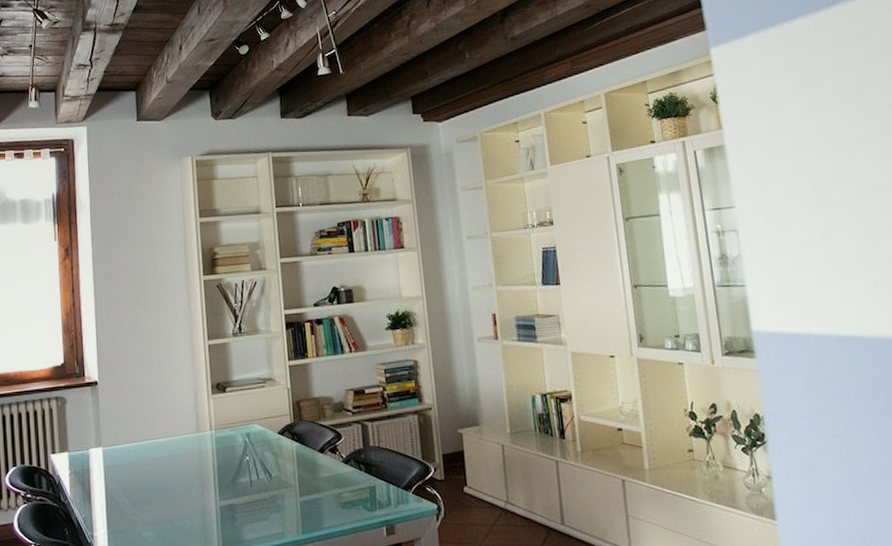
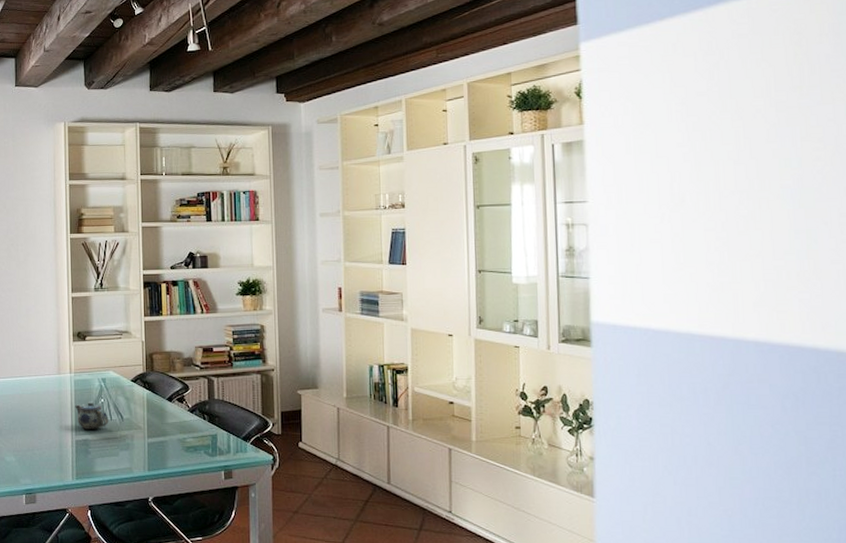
teapot: none [218,460,256,493] -> present [75,401,109,429]

